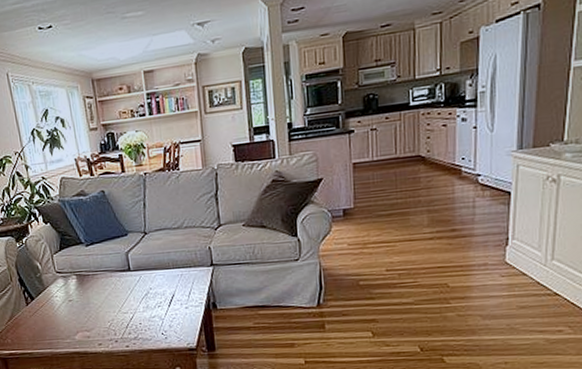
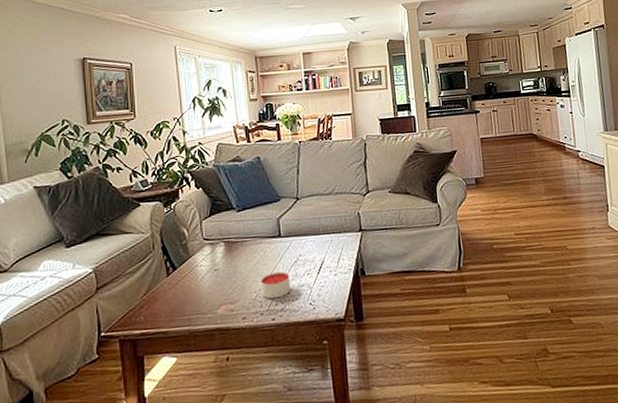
candle: none [113,303,143,328] -> present [261,271,291,299]

